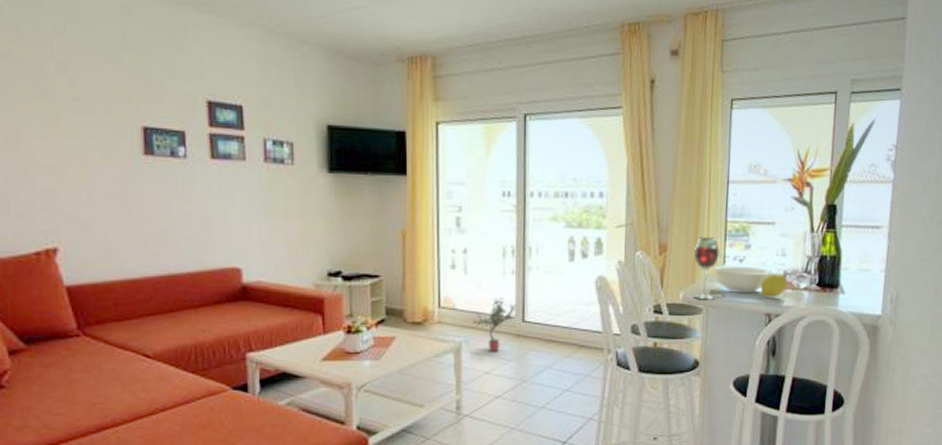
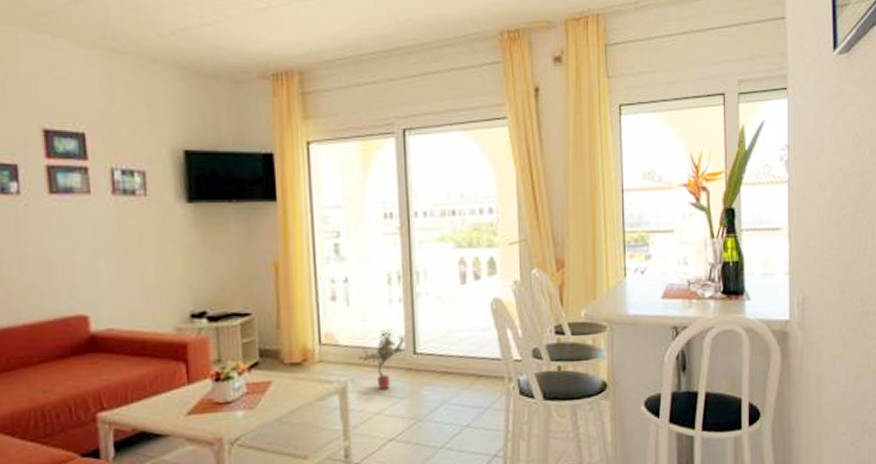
wineglass: present [693,236,720,300] -> none [592,248,621,317]
bowl: present [713,266,771,293] -> none [614,278,674,307]
fruit: present [760,272,788,298] -> none [664,282,692,310]

